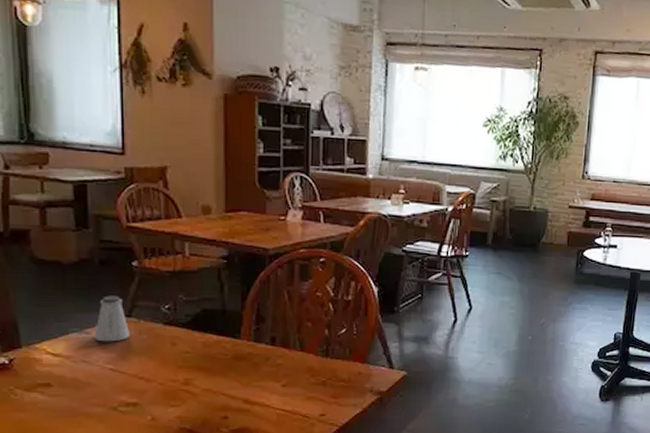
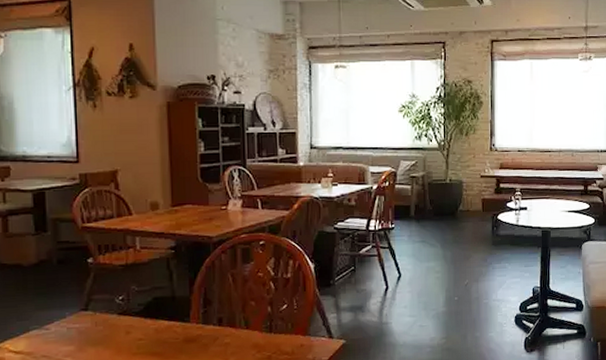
saltshaker: present [94,295,129,342] -> none [53,291,86,337]

